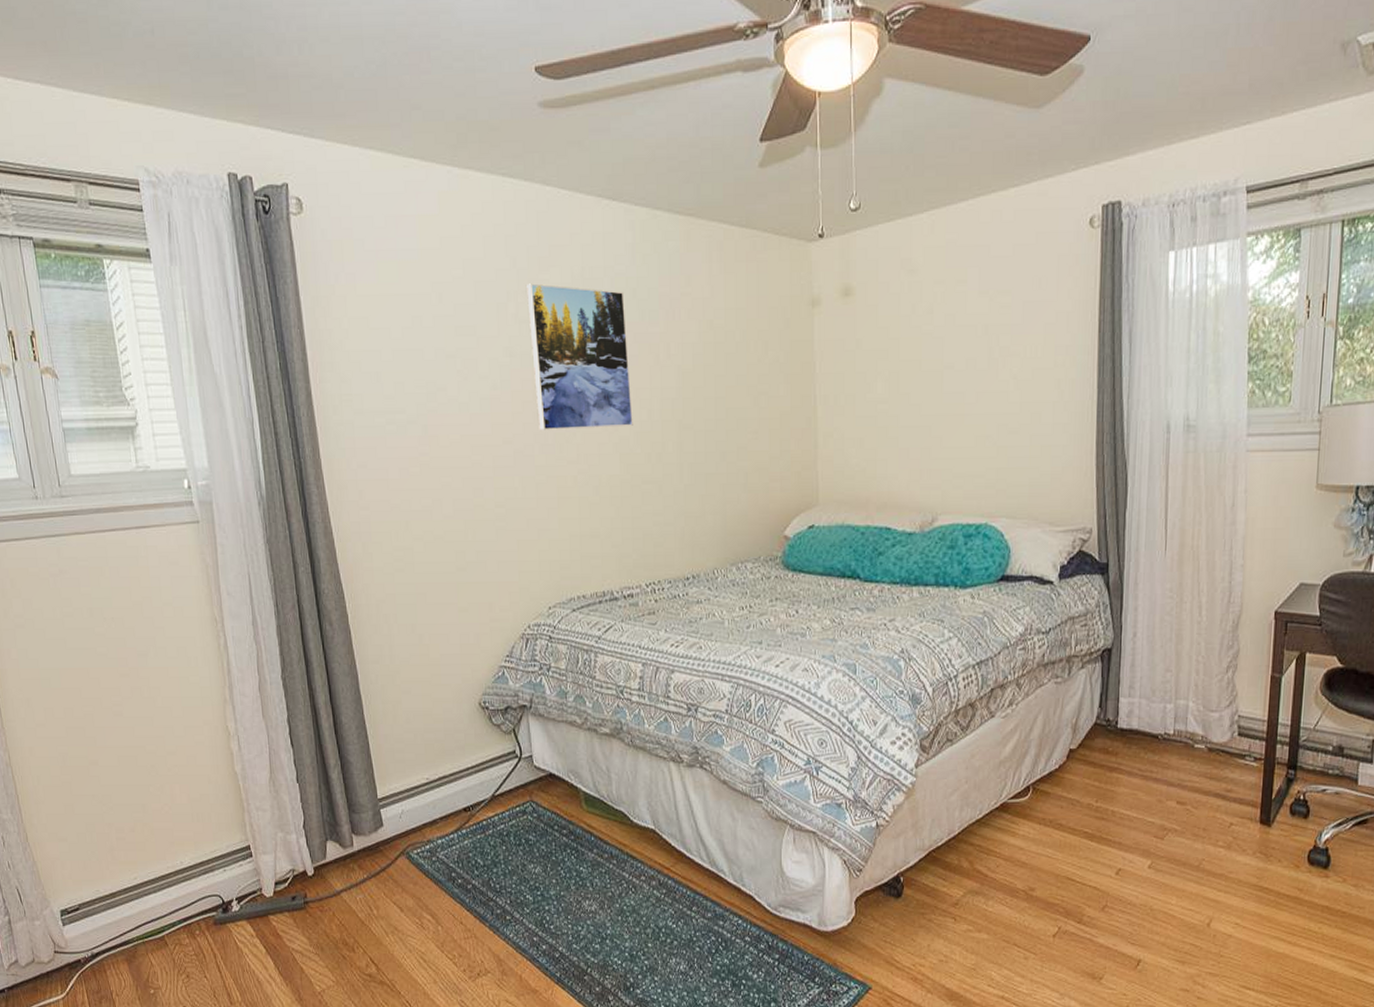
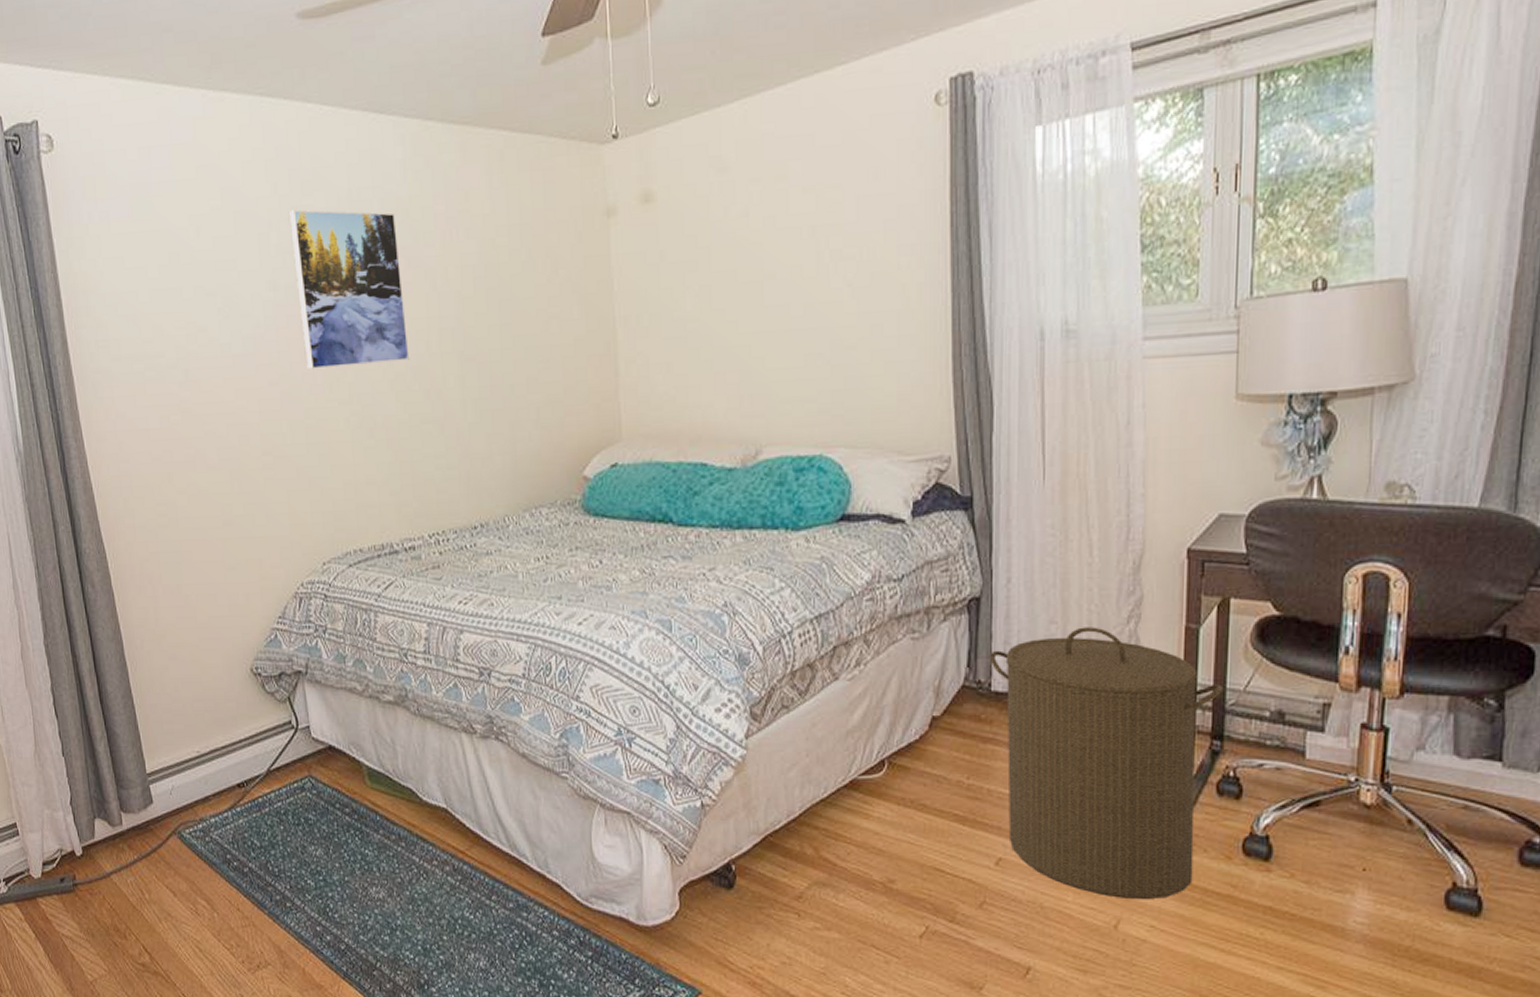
laundry hamper: none [1117,675,1298,902] -> present [990,627,1224,900]

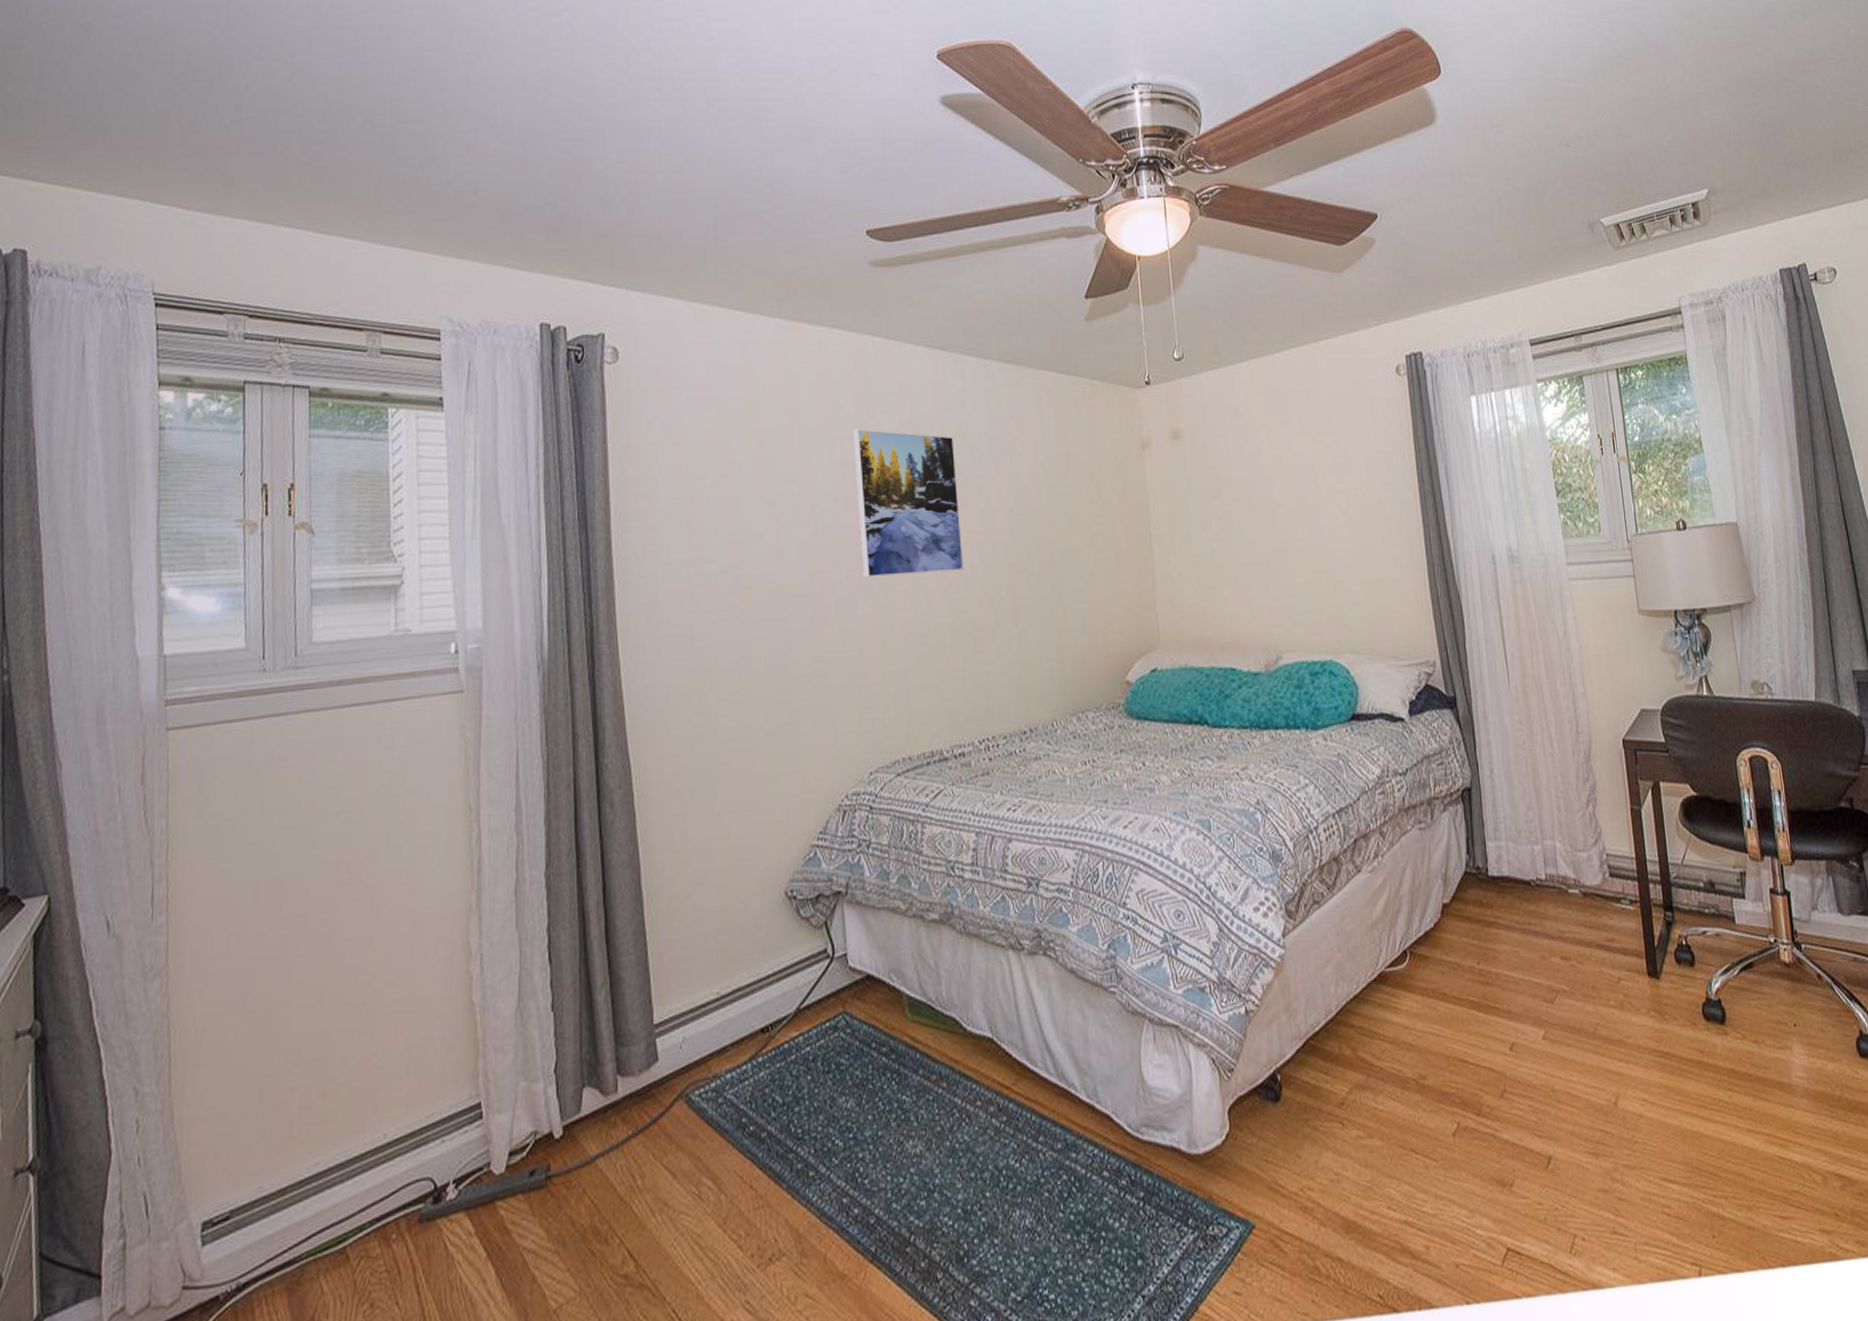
laundry hamper: present [990,627,1224,900] -> none [1484,811,1670,1074]

